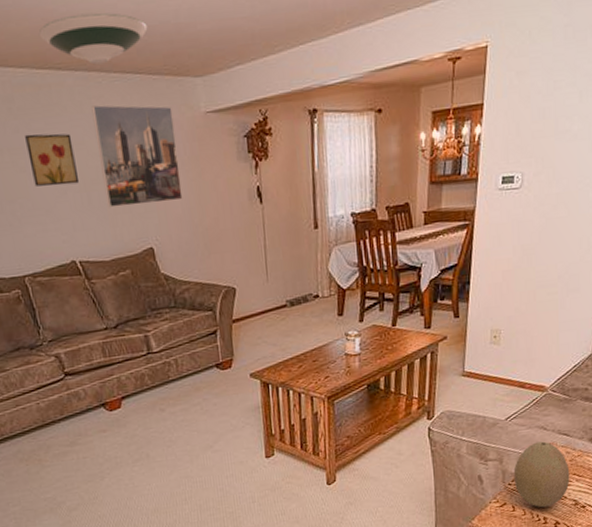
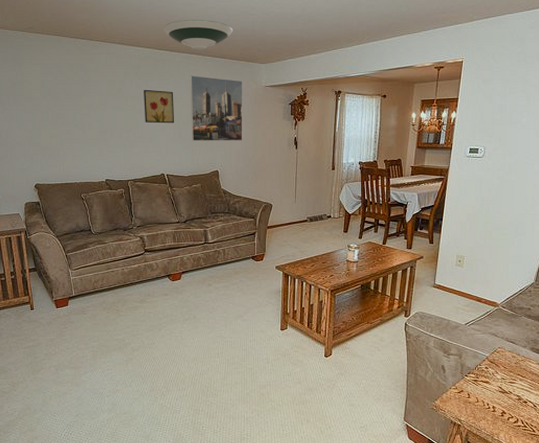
decorative egg: present [513,441,570,508] -> none [470,345,515,398]

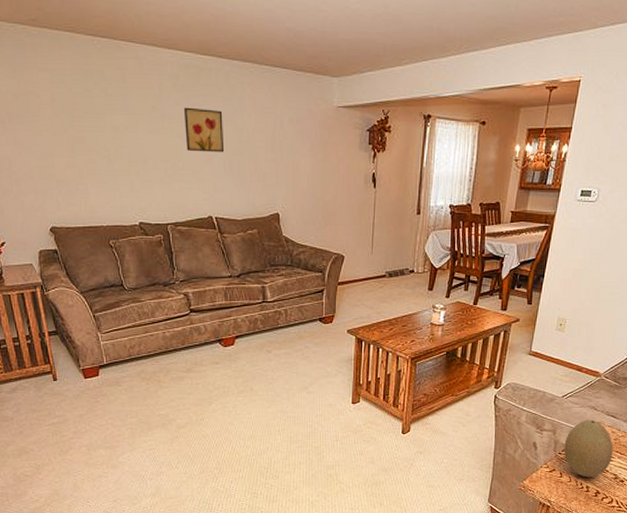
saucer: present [162,19,233,50] -> none [207,14,298,57]
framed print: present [190,75,243,141] -> none [242,90,310,177]
decorative egg: none [470,345,515,398] -> present [564,420,614,478]

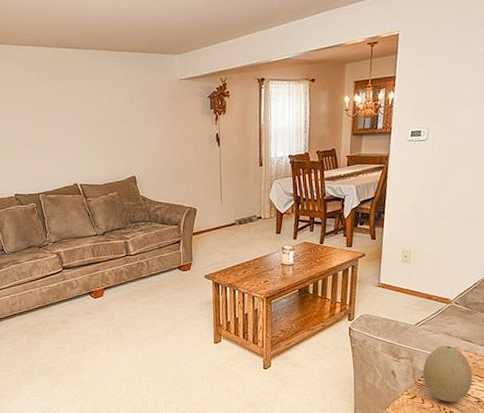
wall art: present [184,107,225,153] -> none [48,92,85,130]

